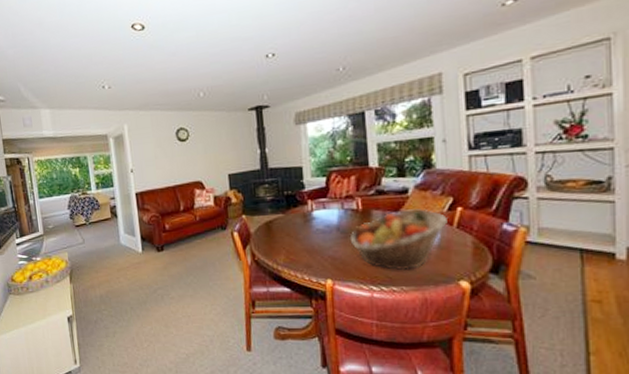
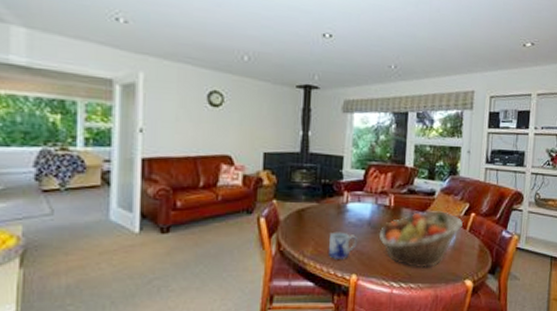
mug: none [299,239,329,267] -> present [328,232,359,261]

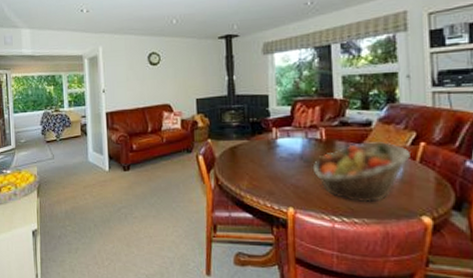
mug: present [328,232,359,261] -> none [262,166,292,194]

